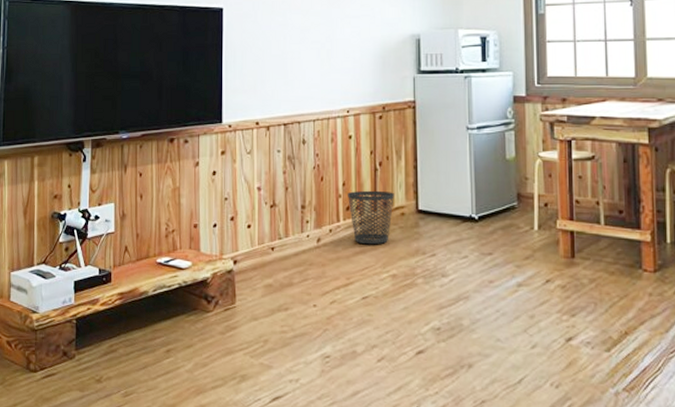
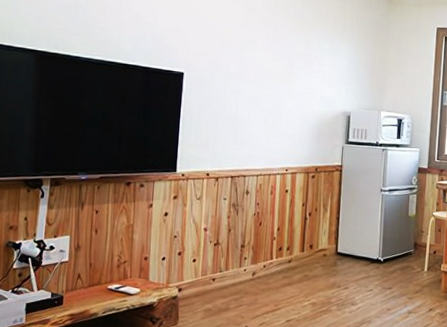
wastebasket: present [348,190,394,245] -> none [281,235,319,279]

